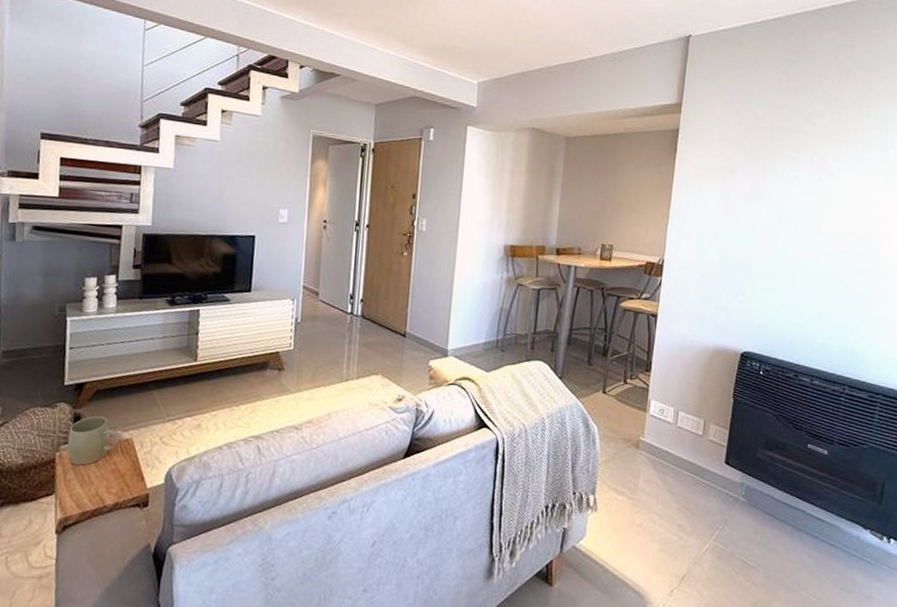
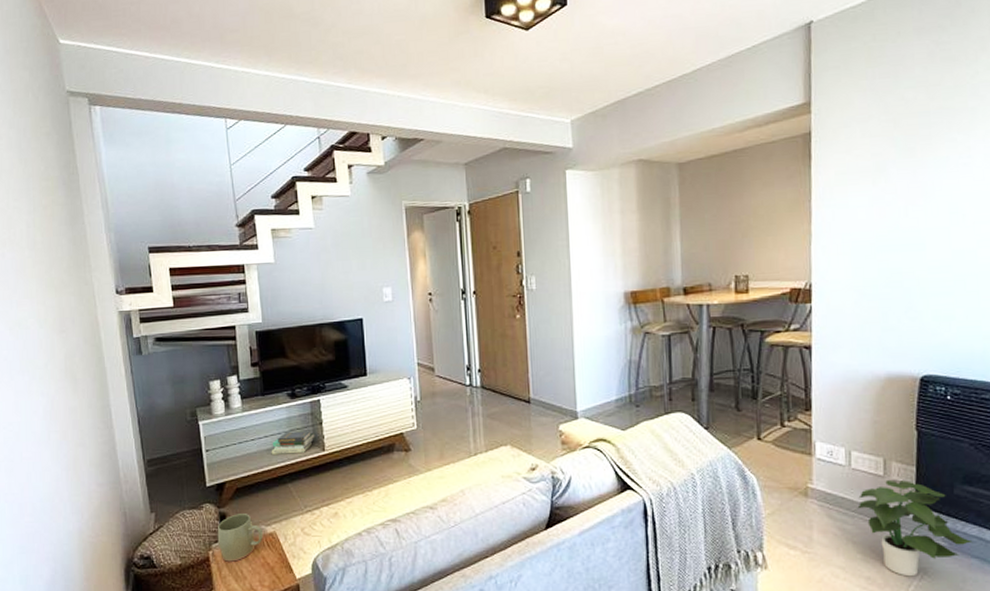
books: none [140,338,189,361] -> present [271,431,315,455]
potted plant: none [678,439,766,527] -> present [857,479,973,577]

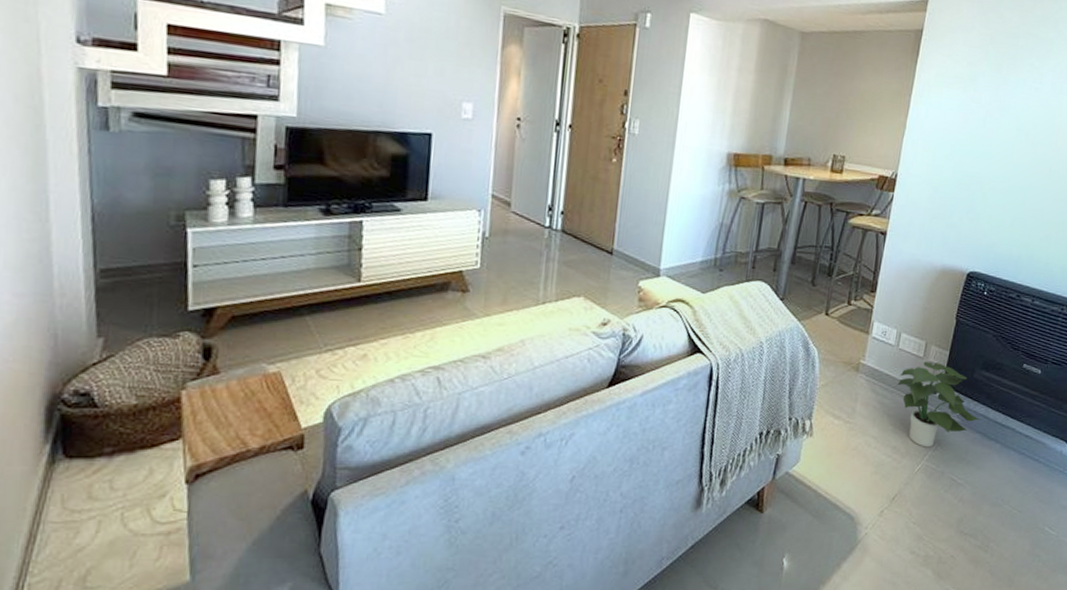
mug: present [217,514,263,562] -> none [195,347,263,405]
books: present [271,431,315,455] -> none [287,254,351,282]

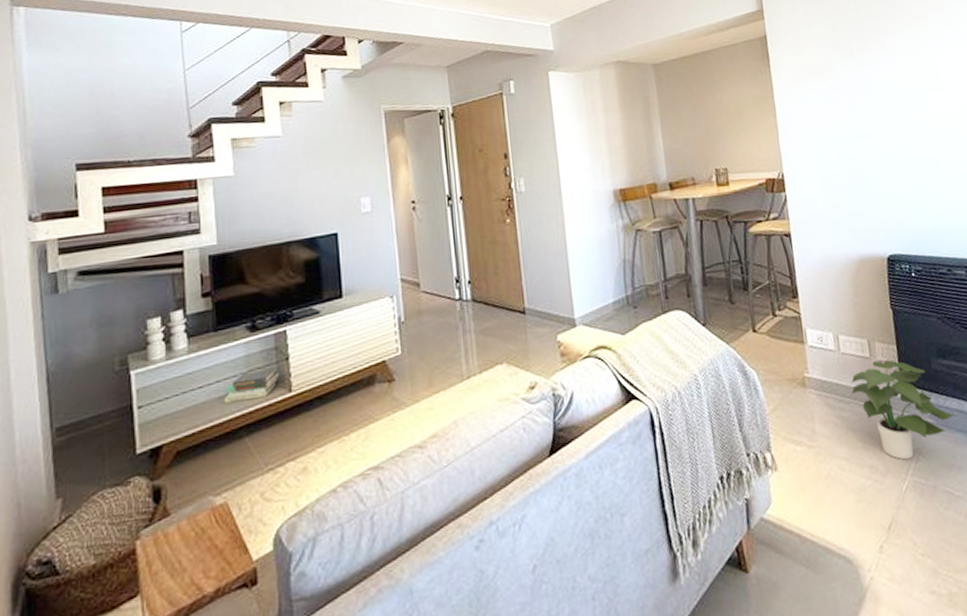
books: none [287,254,351,282] -> present [223,369,280,403]

